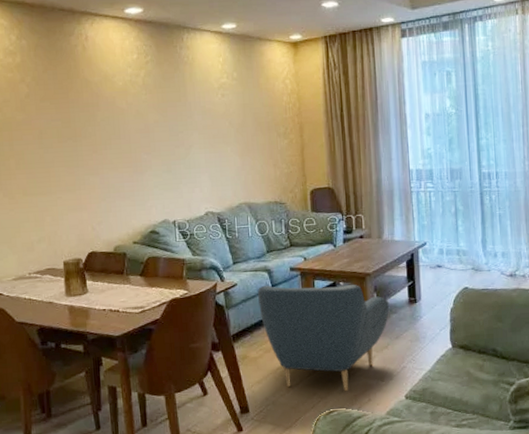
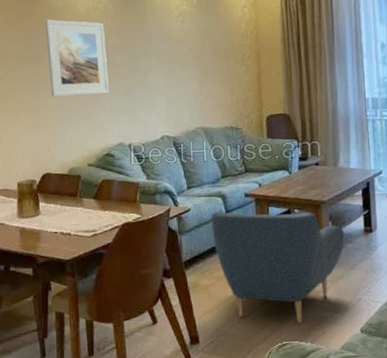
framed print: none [82,95,151,175] -> present [45,19,109,97]

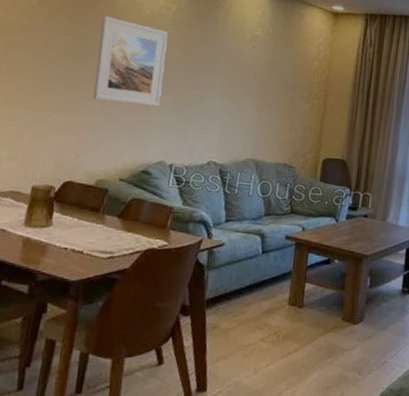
armchair: present [211,211,344,323] -> none [243,250,381,380]

